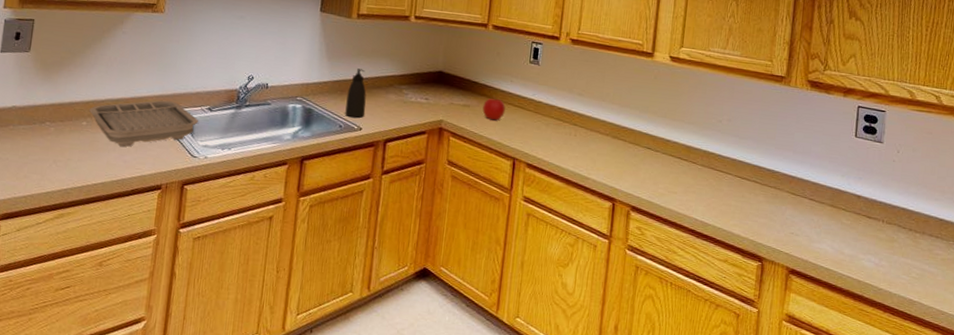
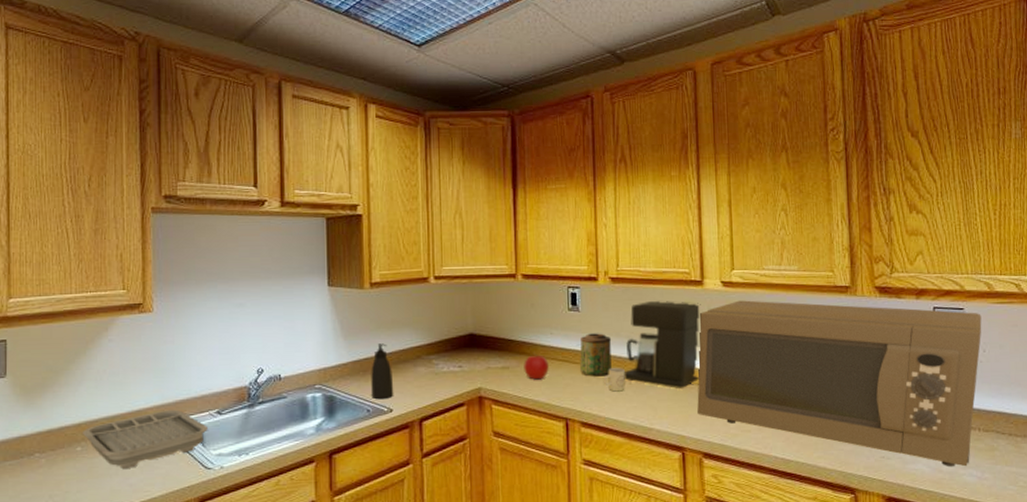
canister: none [532,86,565,126] -> present [580,333,612,377]
mug: none [551,119,572,142] -> present [603,368,625,392]
coffee maker: none [571,65,649,146] -> present [625,301,702,389]
microwave: none [631,75,901,253] -> present [697,300,982,467]

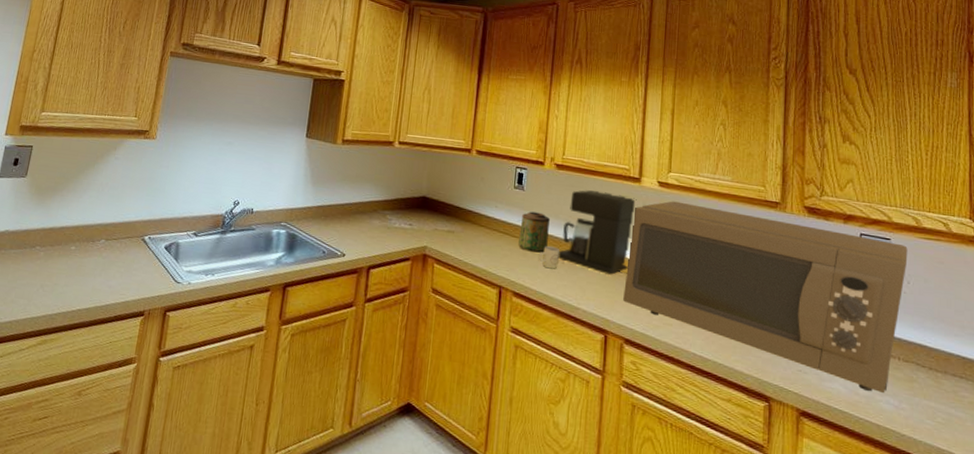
dish rack: present [83,409,208,470] -> none [79,225,184,272]
soap dispenser: present [371,343,394,400] -> none [328,194,350,244]
fruit: present [524,351,549,380] -> none [467,220,491,247]

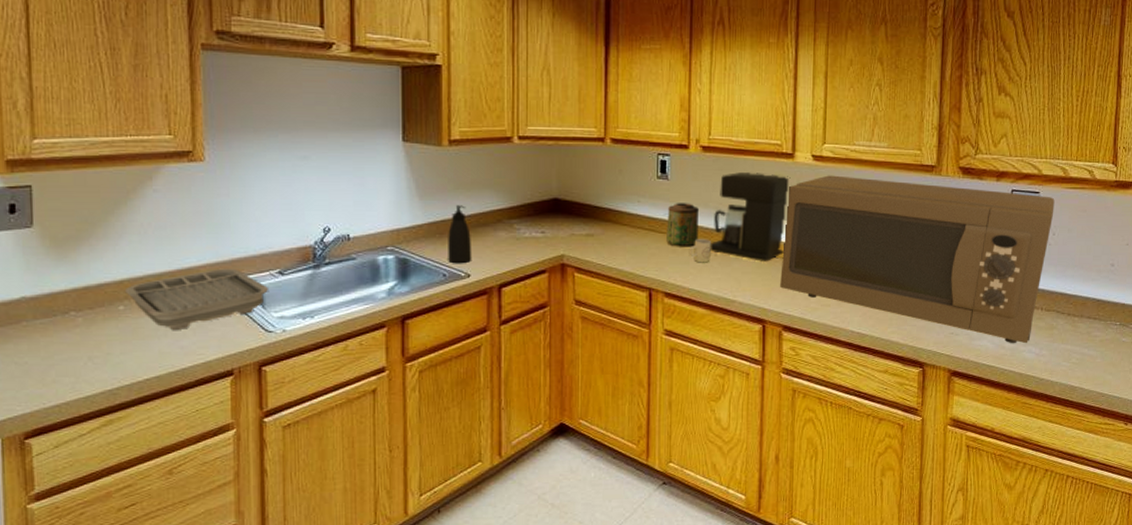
dish rack: none [79,225,184,272] -> present [125,268,268,331]
soap dispenser: none [328,194,350,244] -> present [448,205,472,264]

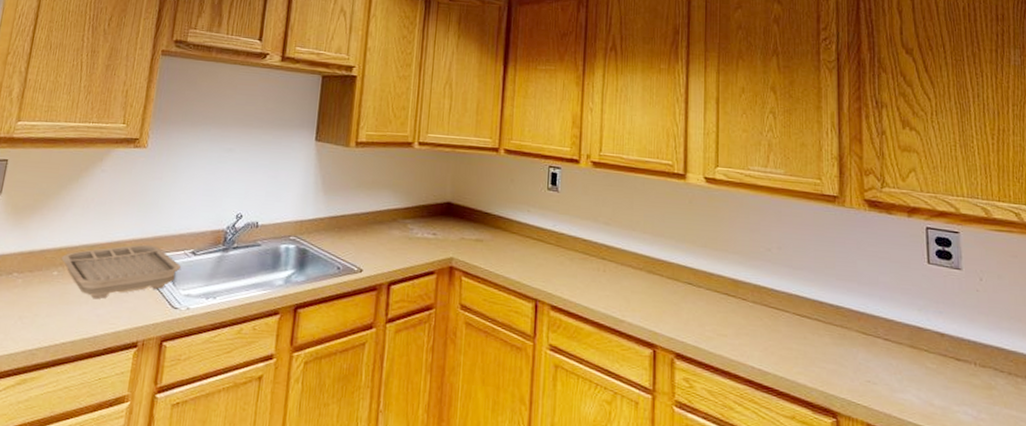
soap dispenser: present [448,205,472,264] -> none [343,202,367,259]
canister: present [666,203,700,247] -> none [554,215,589,261]
mug: present [689,239,711,263] -> none [576,253,600,278]
coffee maker: present [711,172,791,261] -> none [599,189,683,282]
microwave: present [780,175,1055,344] -> none [672,198,979,404]

